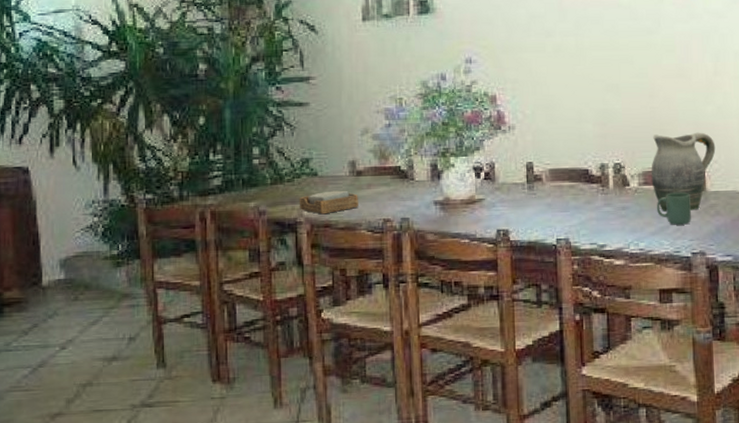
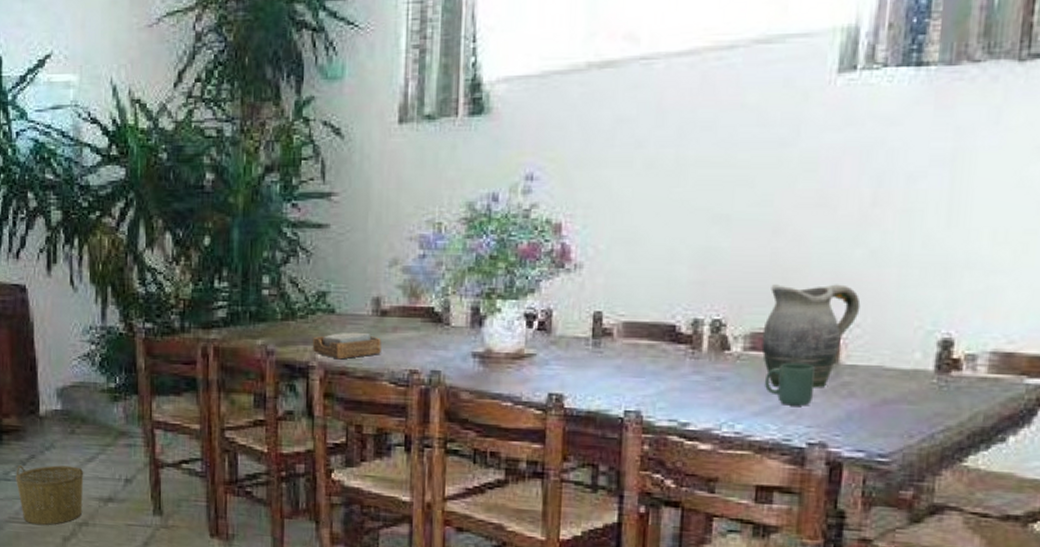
basket: none [17,331,88,390] -> present [16,465,84,525]

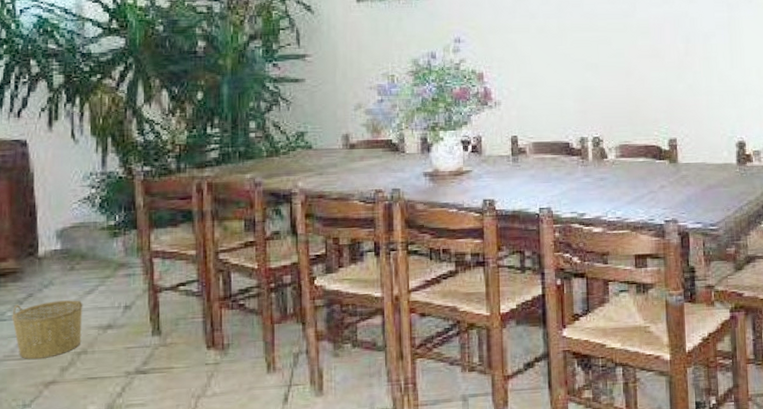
napkin holder: present [312,332,381,360] -> none [294,162,351,186]
pitcher: present [761,284,861,388] -> none [627,108,687,182]
cup: present [765,362,815,406] -> none [633,164,664,195]

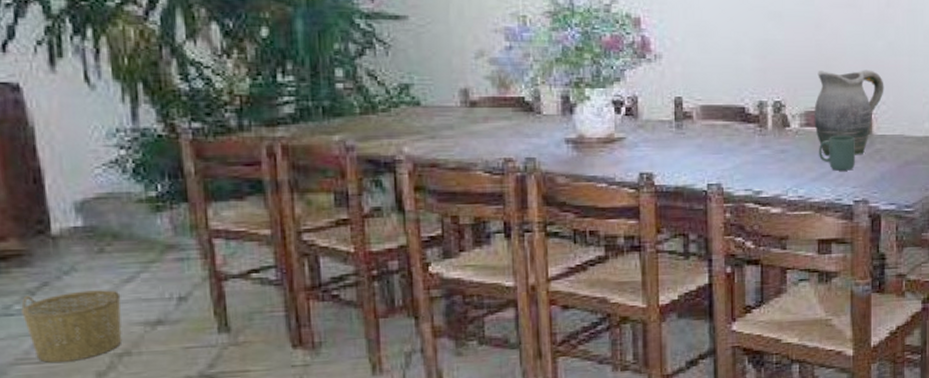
pitcher: none [627,108,687,182] -> present [814,70,884,156]
cup: none [633,164,664,195] -> present [819,135,855,171]

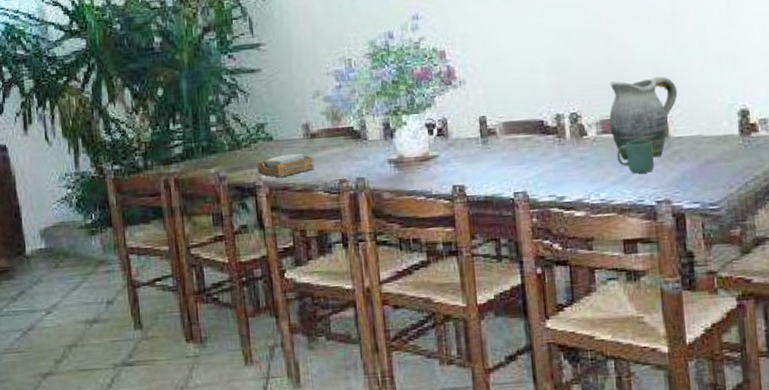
basket: present [21,290,122,363] -> none [8,296,71,352]
napkin holder: none [397,123,473,152] -> present [256,153,314,178]

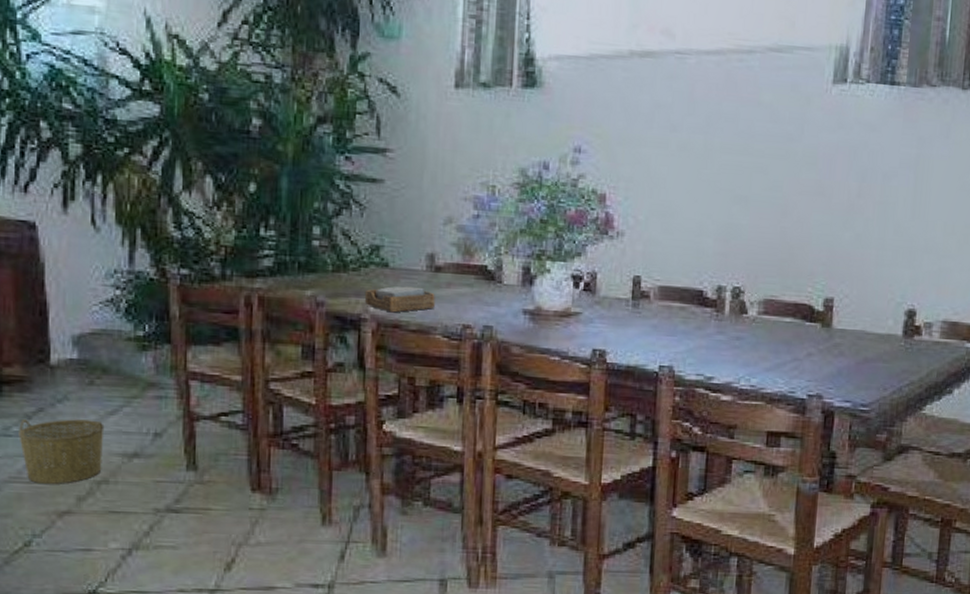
basket: none [8,296,71,352] -> present [18,419,105,484]
pitcher: present [609,76,678,160] -> none [772,259,849,348]
cup: present [617,139,654,174] -> none [775,326,814,363]

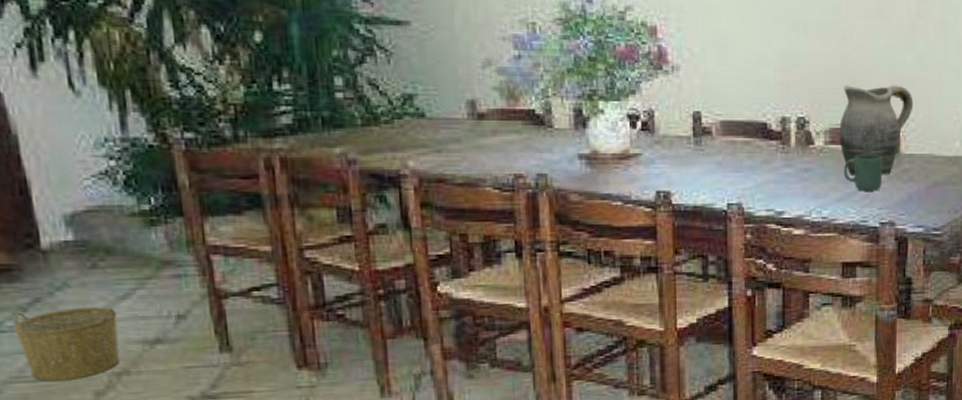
napkin holder: present [364,286,435,313] -> none [401,137,481,166]
pitcher: none [772,259,849,348] -> present [839,85,914,175]
cup: none [775,326,814,363] -> present [844,154,882,191]

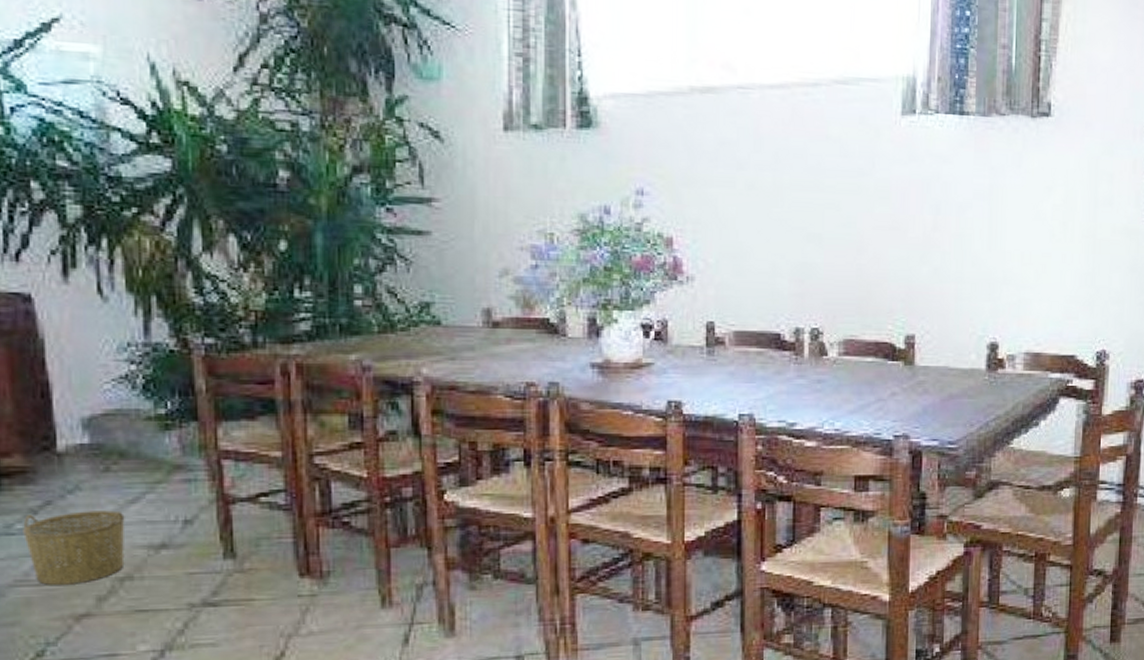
pitcher: present [839,85,914,175] -> none [853,296,929,387]
cup: present [844,154,882,191] -> none [858,365,896,403]

